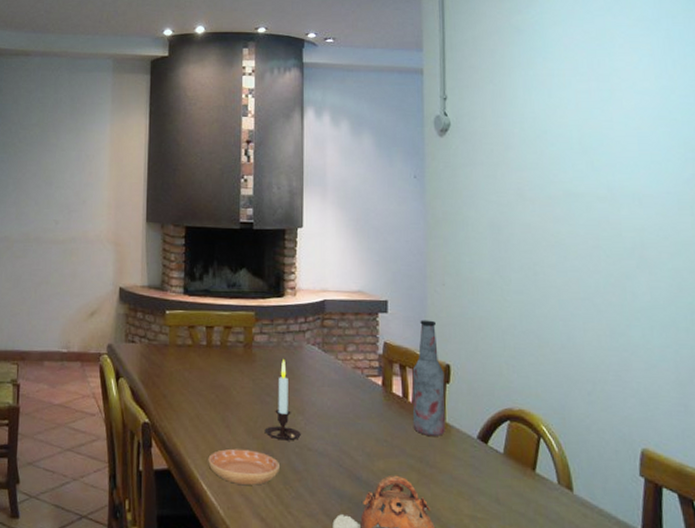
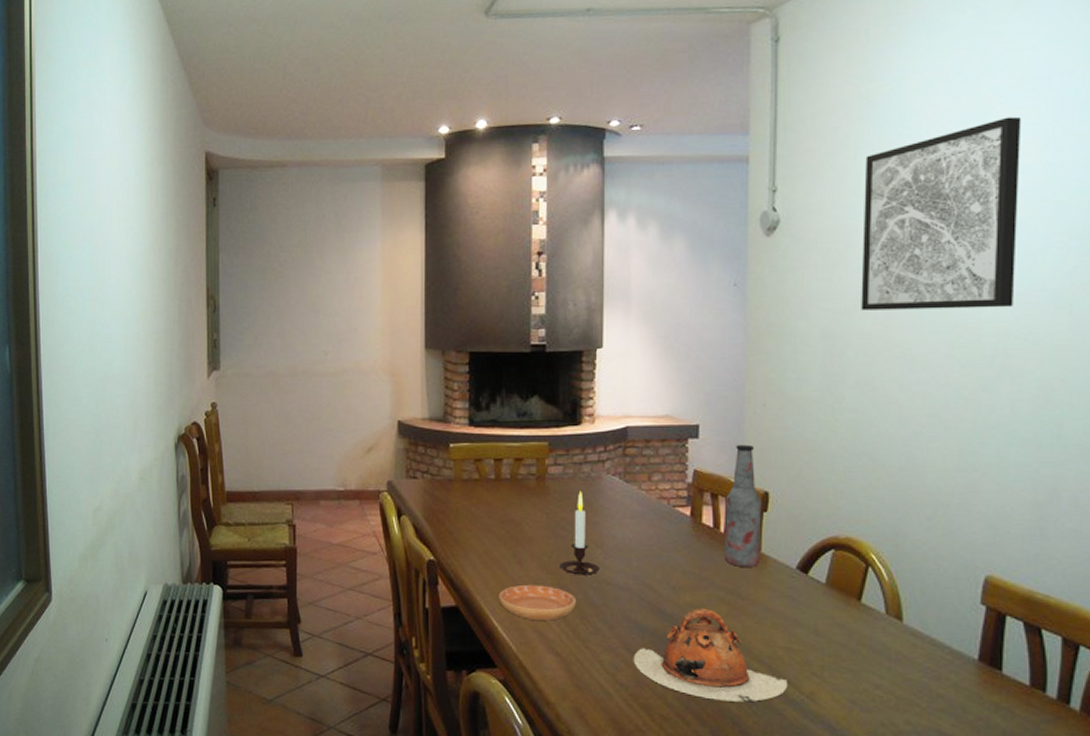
wall art: none [518,49,646,207] -> present [861,116,1022,311]

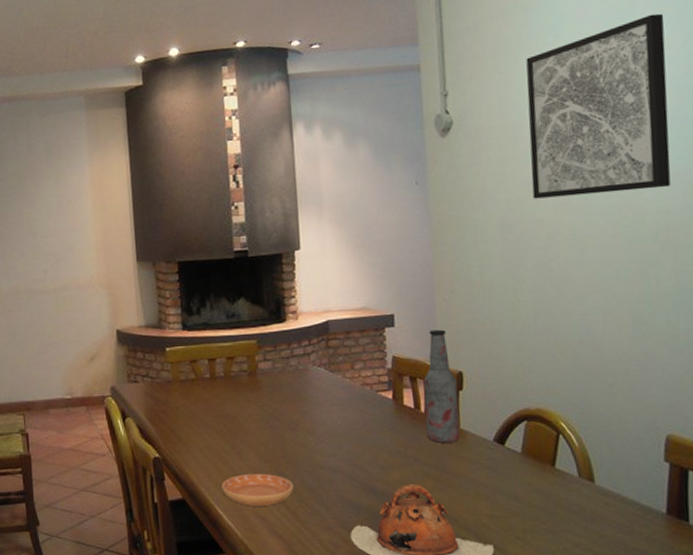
candle: present [559,491,599,576] -> none [275,383,313,462]

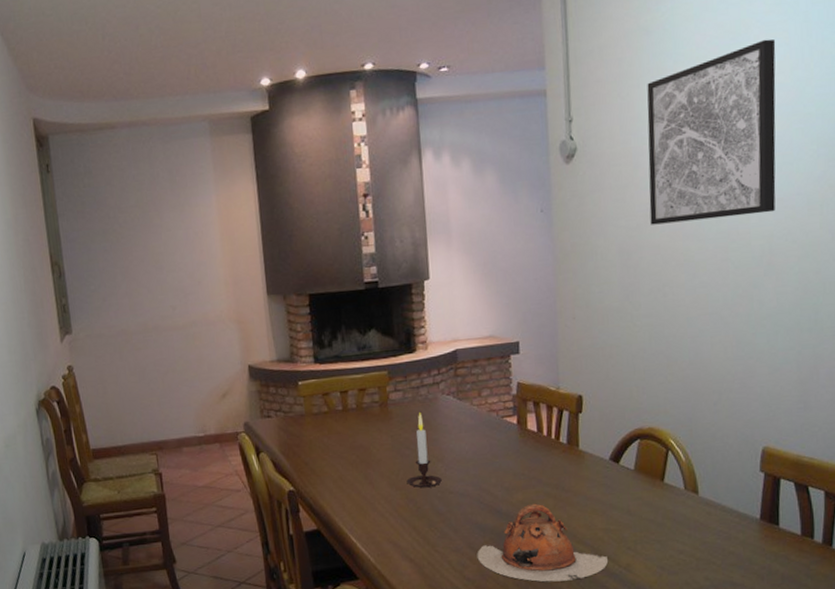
saucer: present [221,473,294,506] -> none [355,500,424,533]
candle: none [275,383,313,462] -> present [406,412,442,488]
bottle: present [423,329,460,443] -> none [546,355,579,464]

